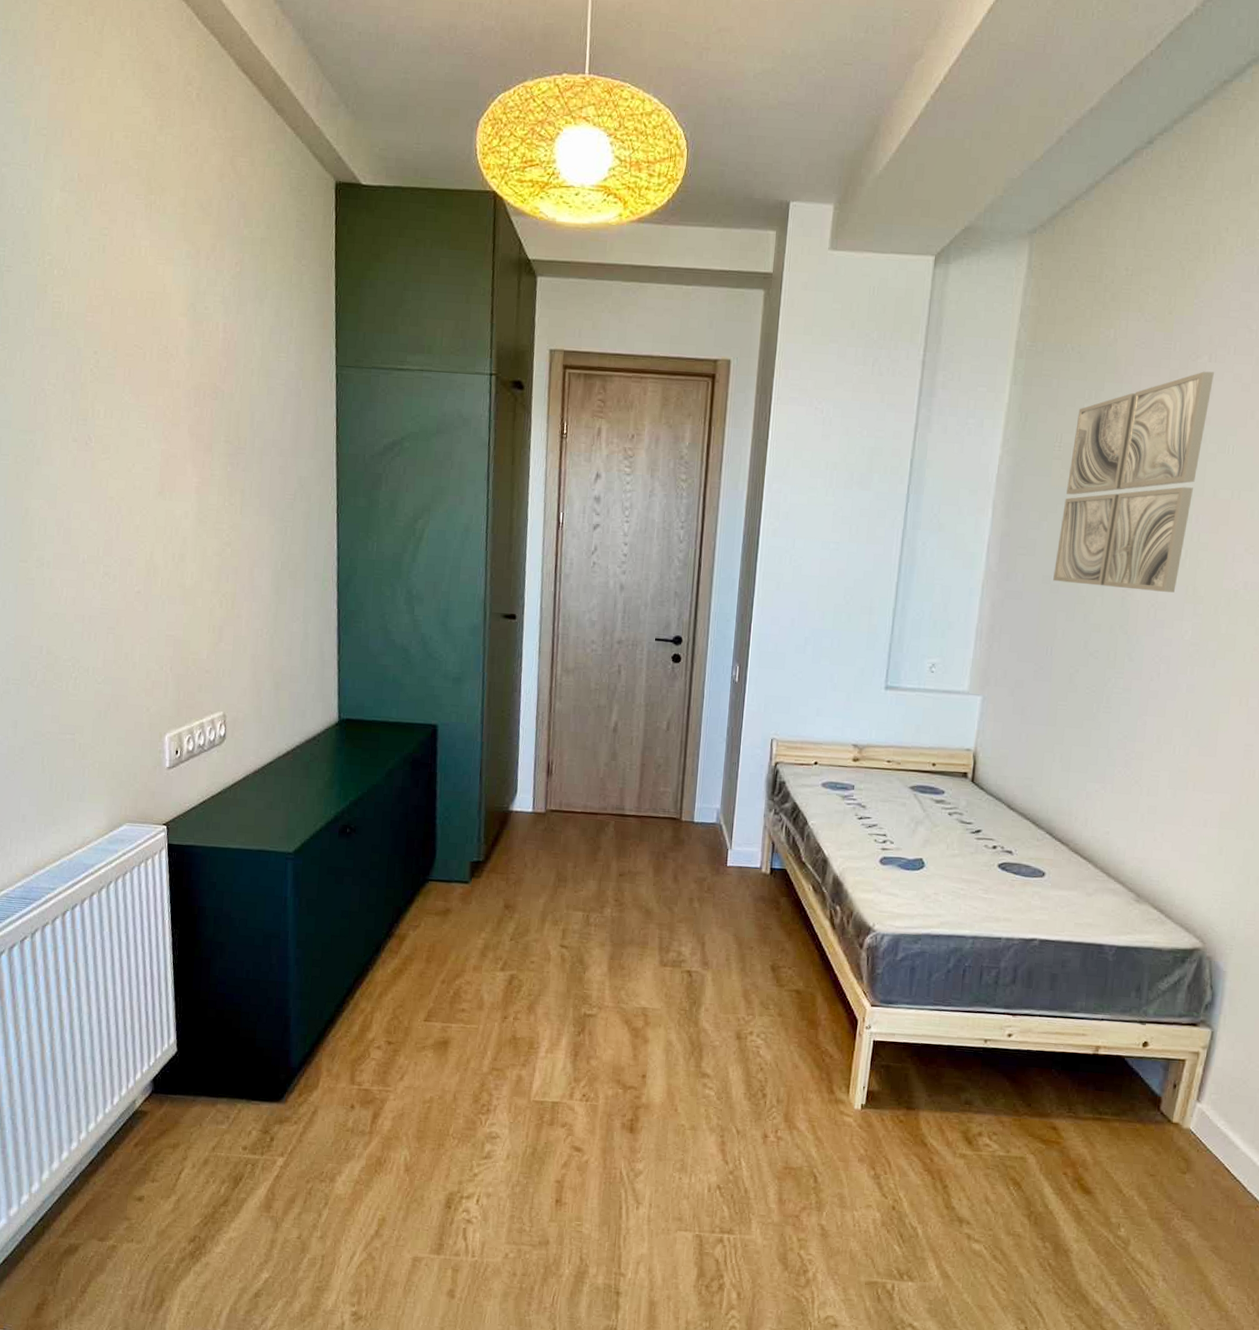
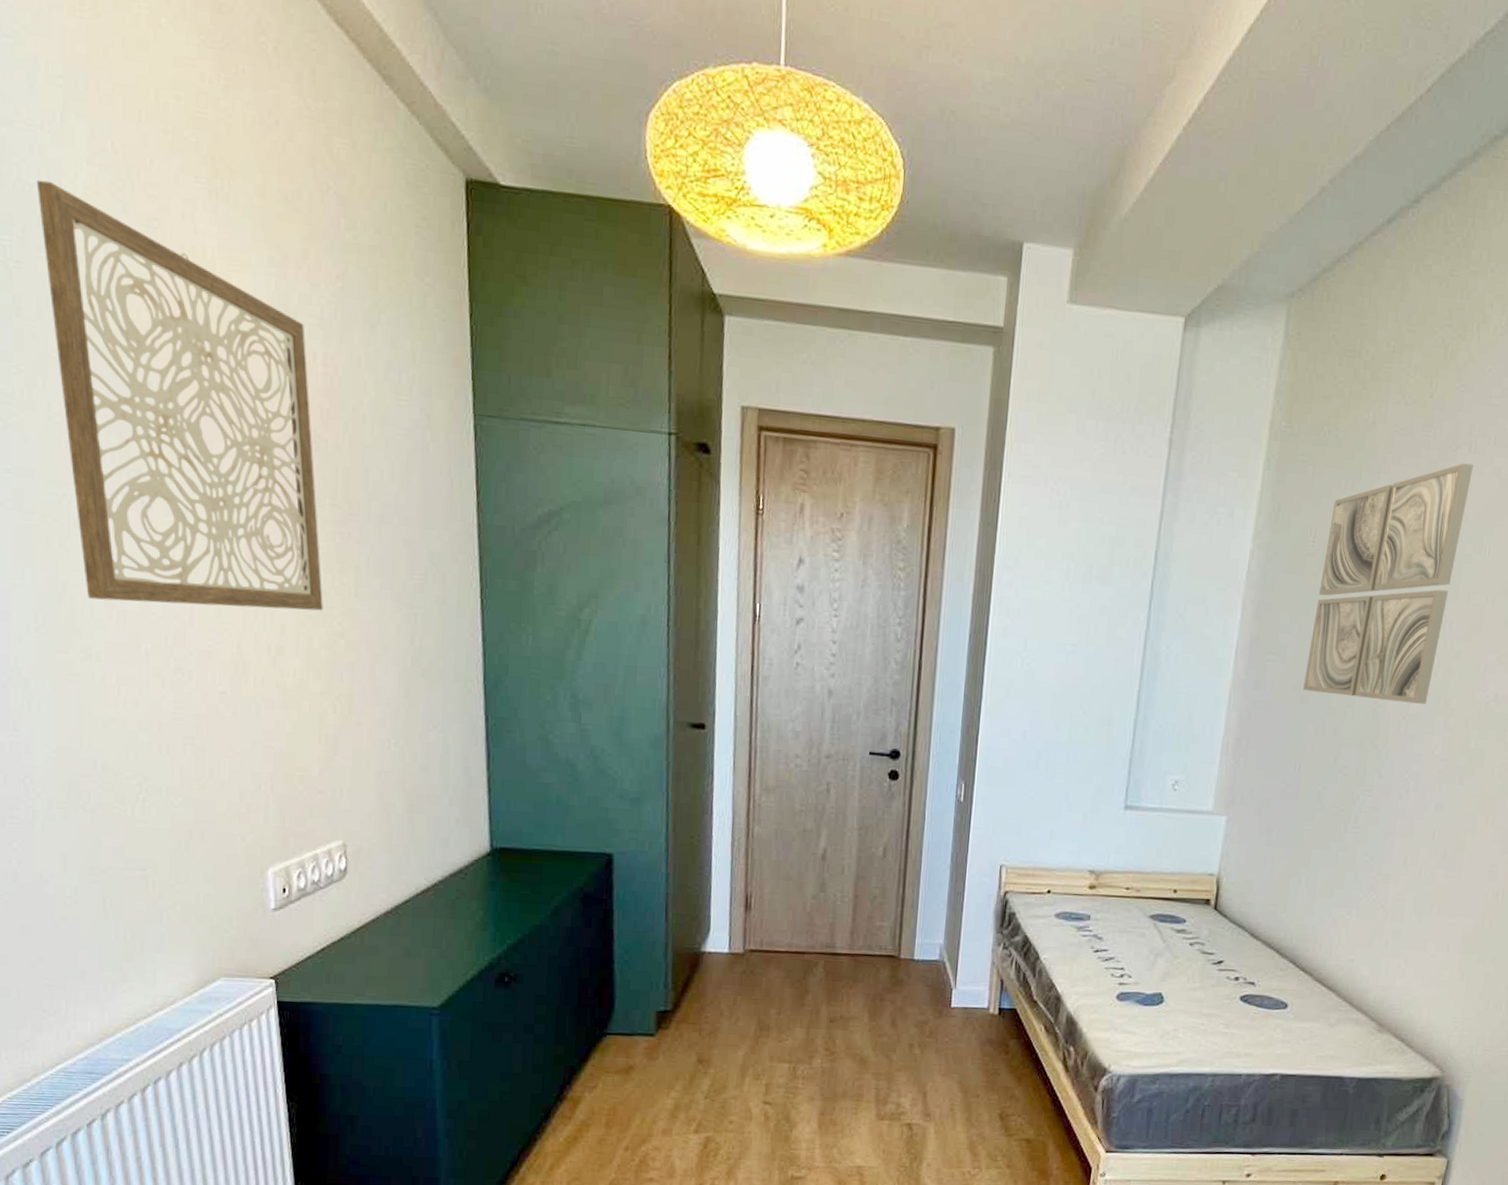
wall art: none [24,205,216,526] -> present [36,179,323,611]

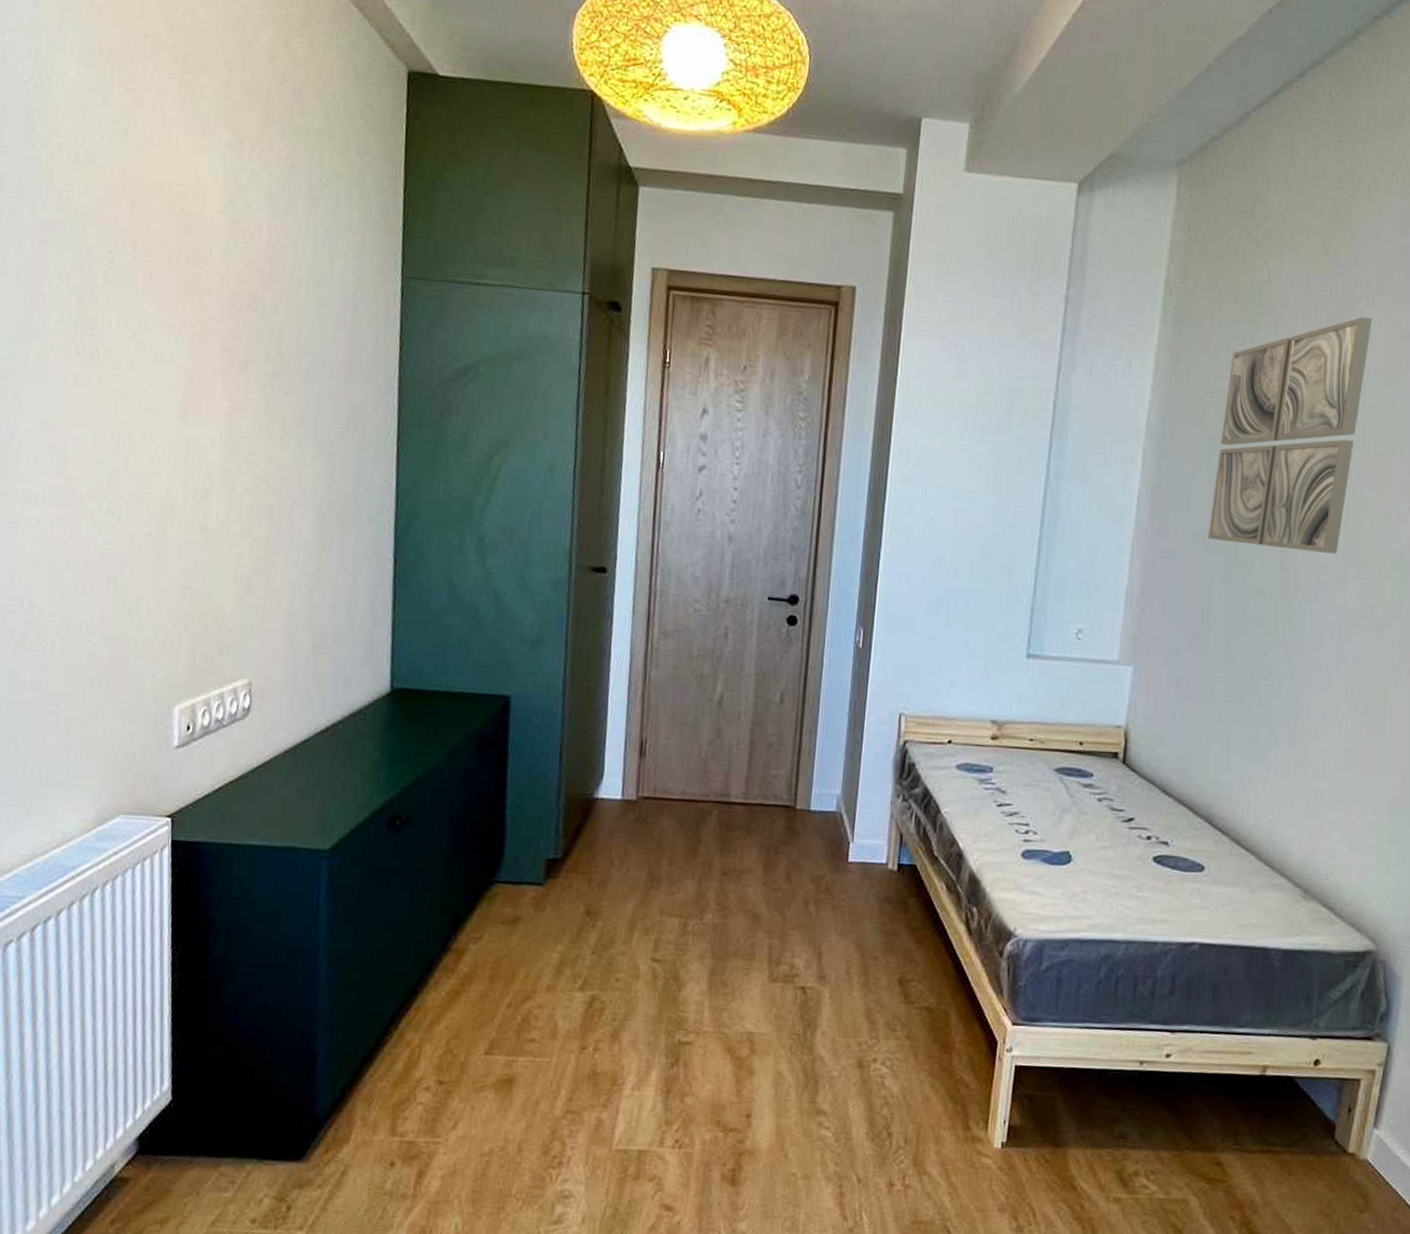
wall art: present [36,179,323,611] -> none [29,78,254,458]

